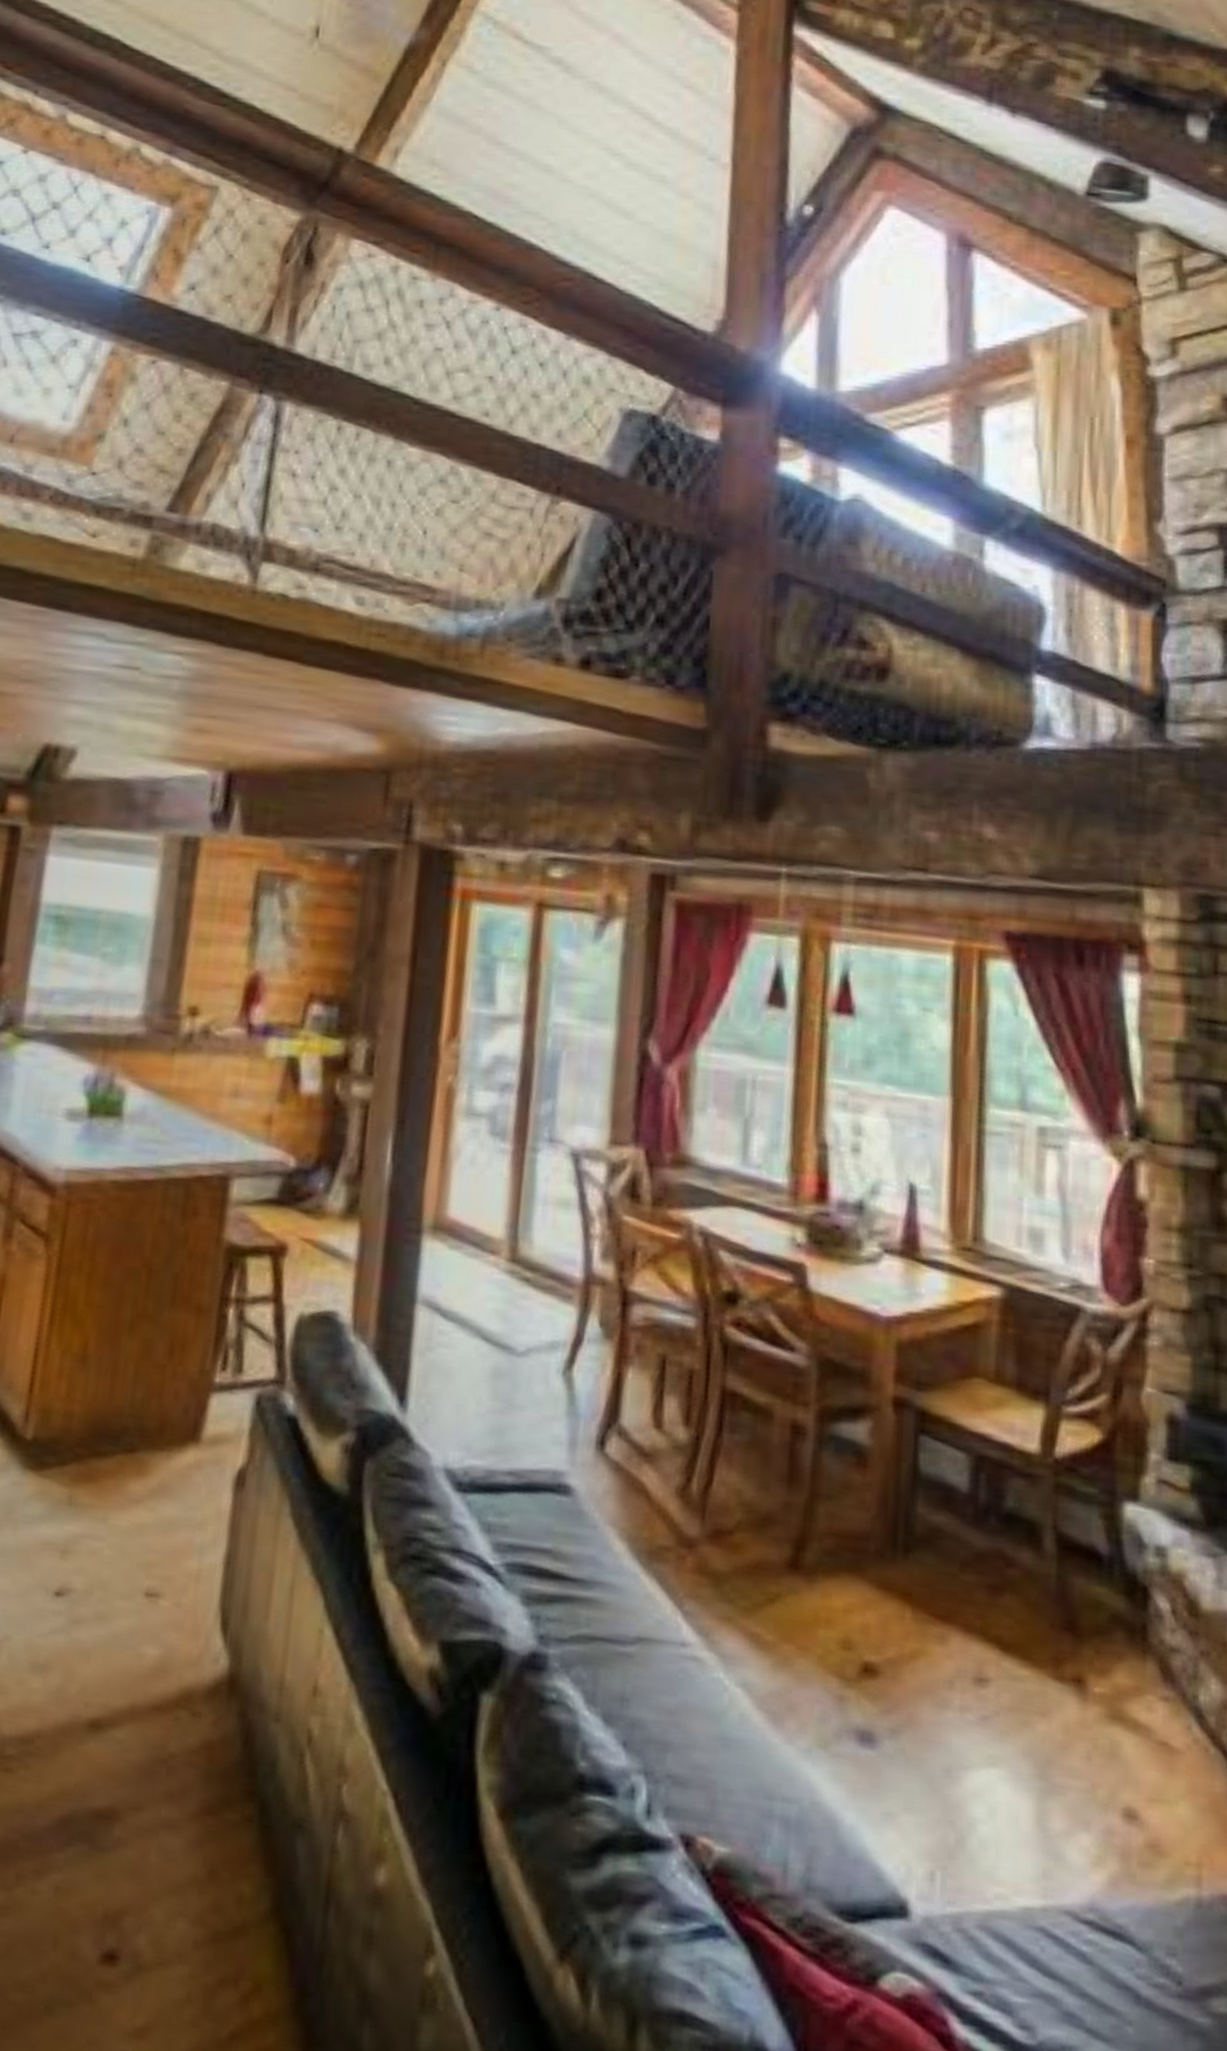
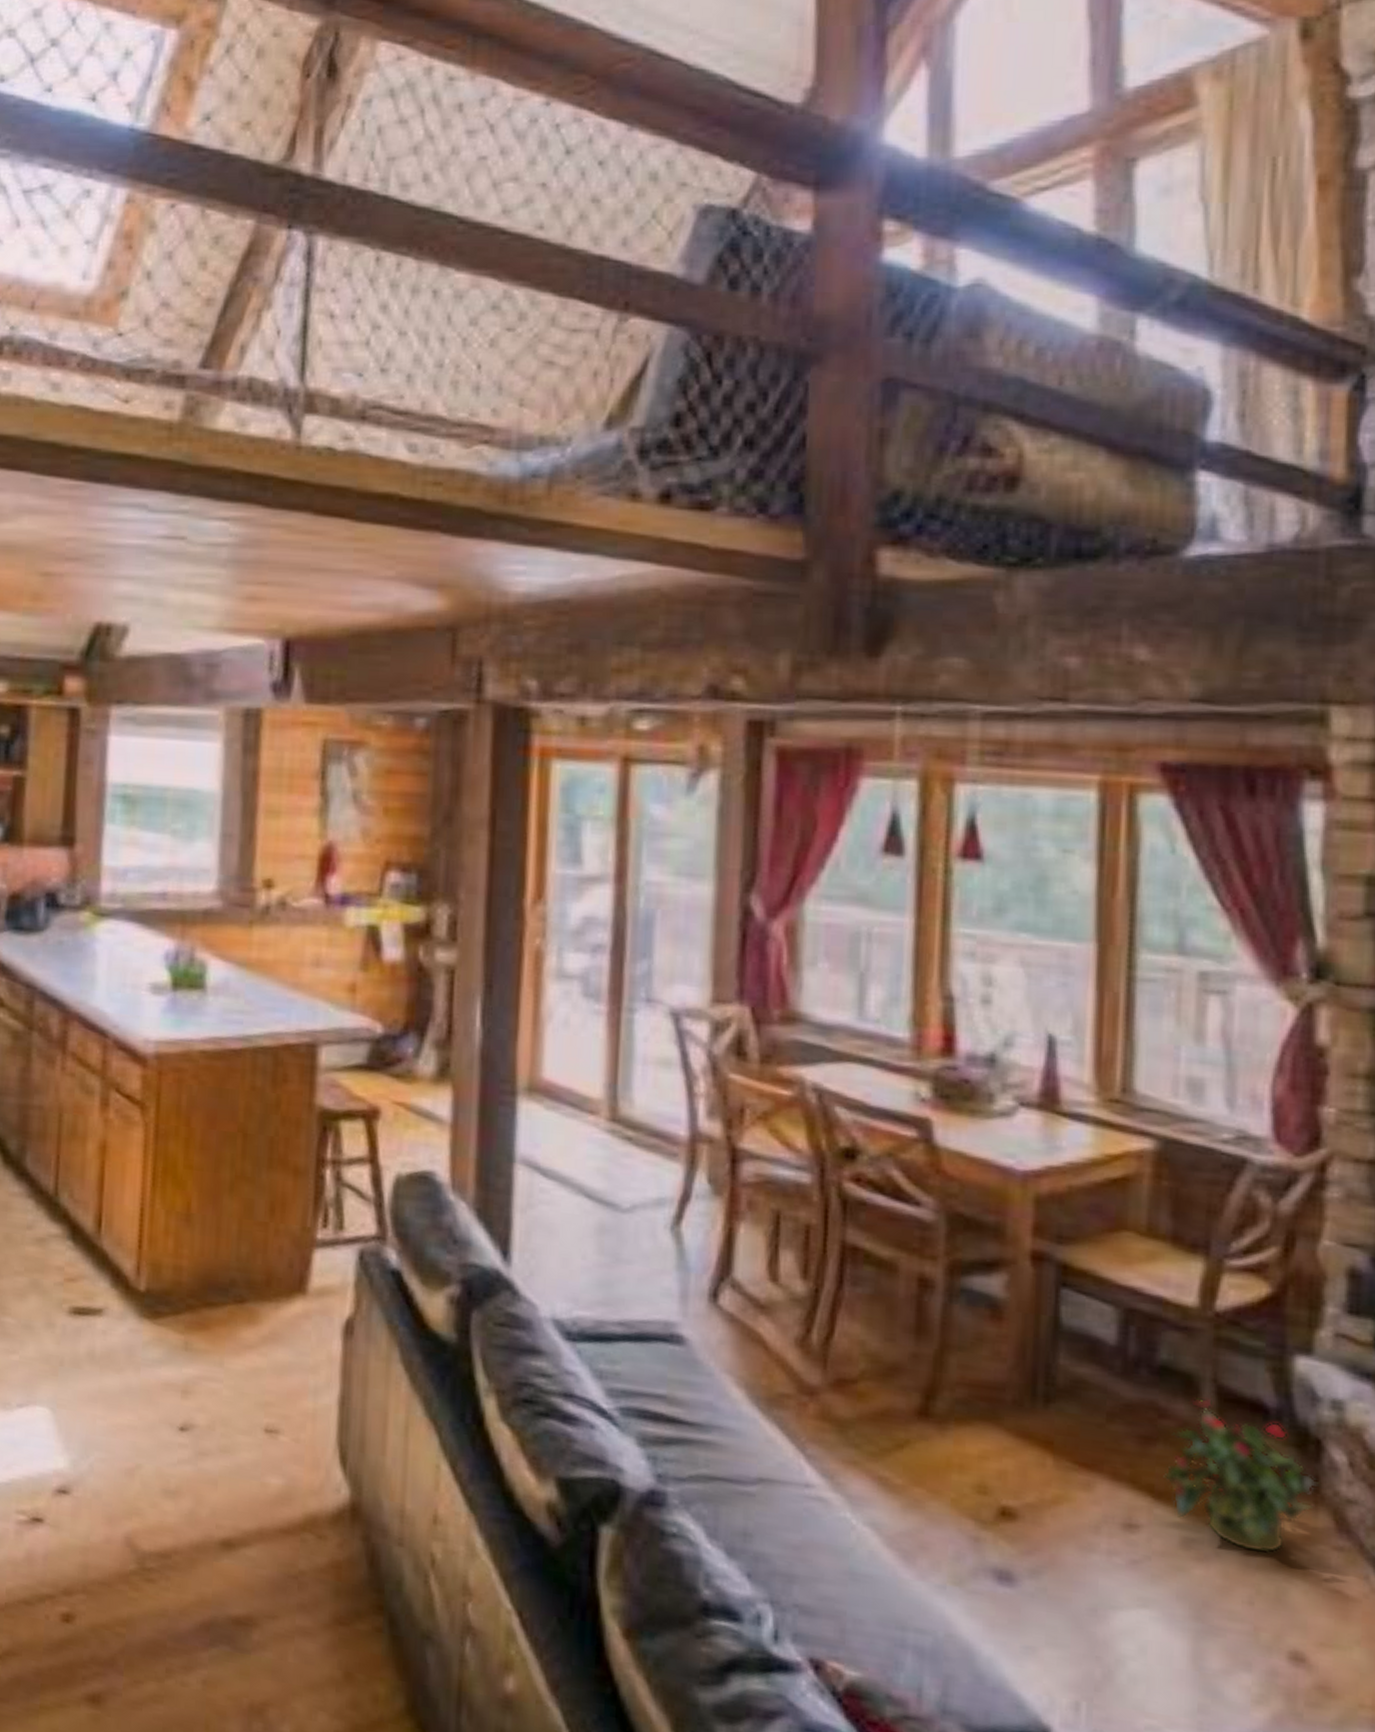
potted plant: none [1010,1545,1149,1706] -> present [1163,1397,1322,1554]

